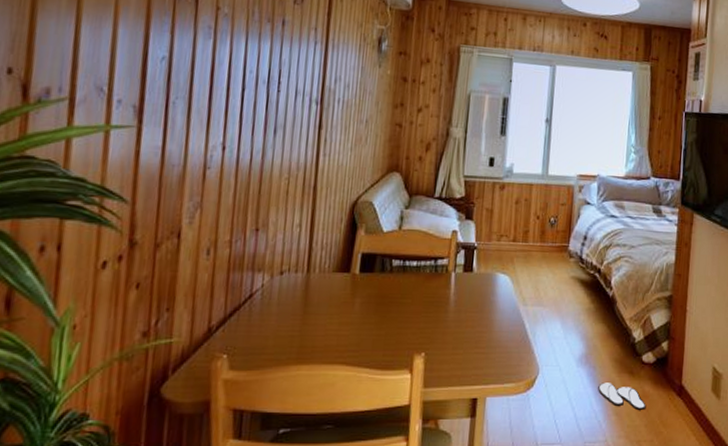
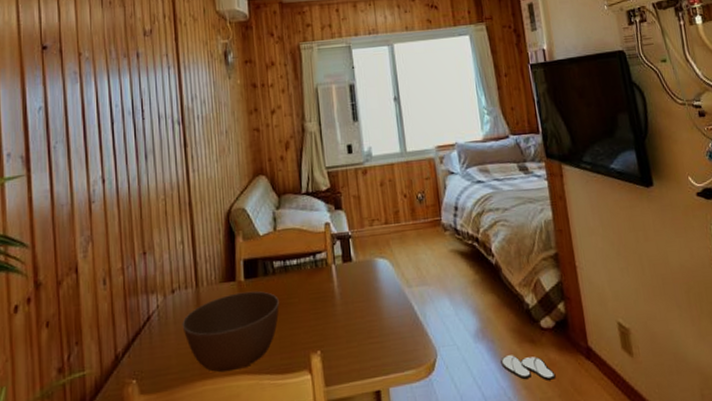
bowl: none [285,284,392,360] -> present [182,291,279,373]

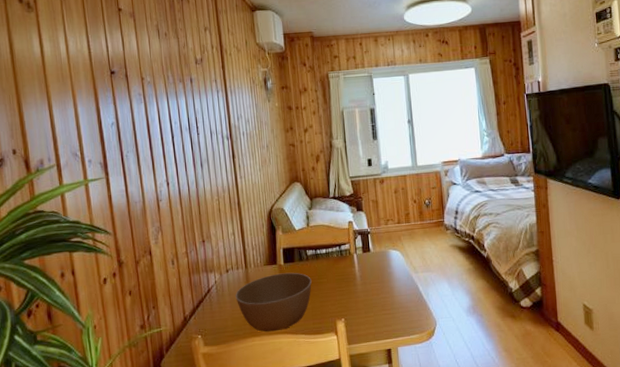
slippers: present [501,355,556,380] -> none [487,326,530,345]

